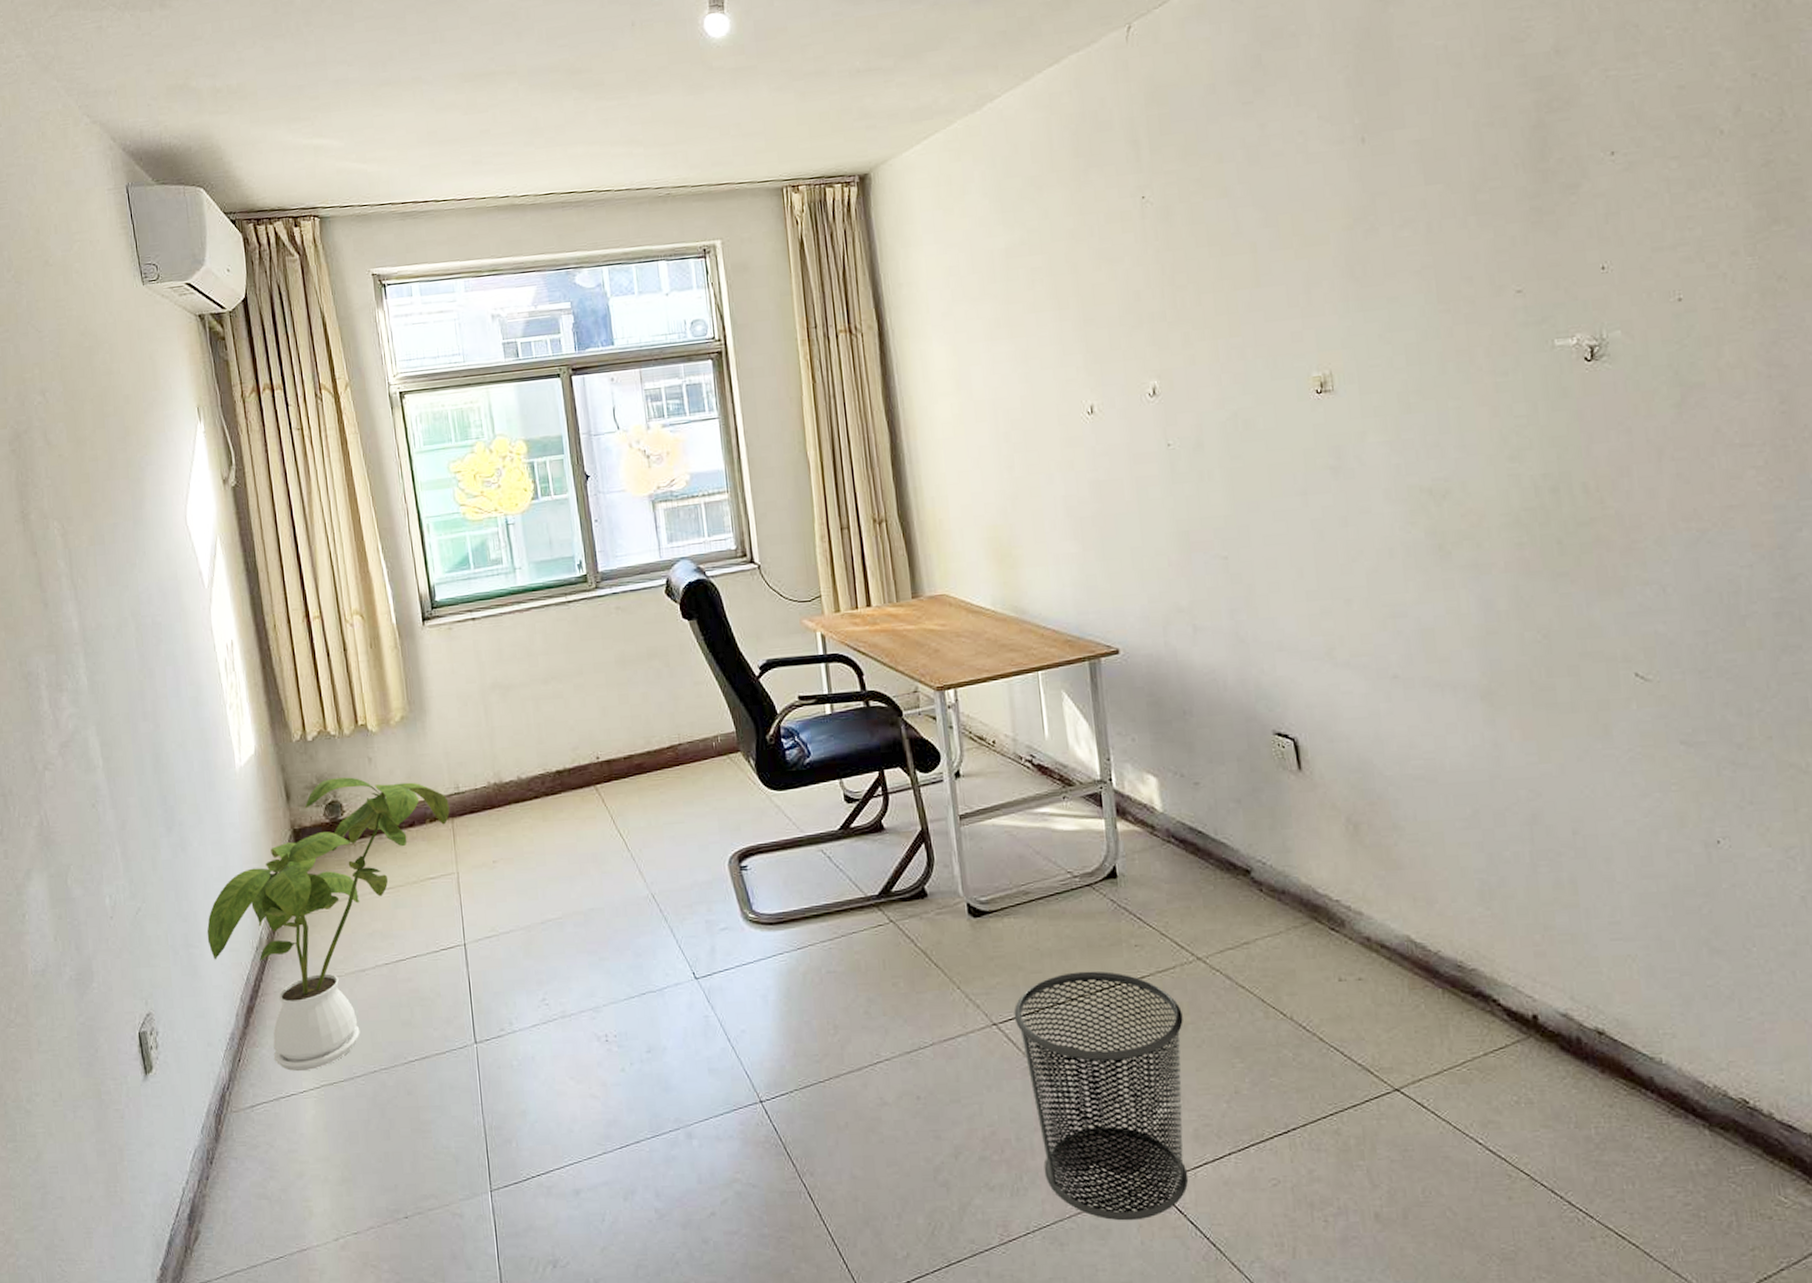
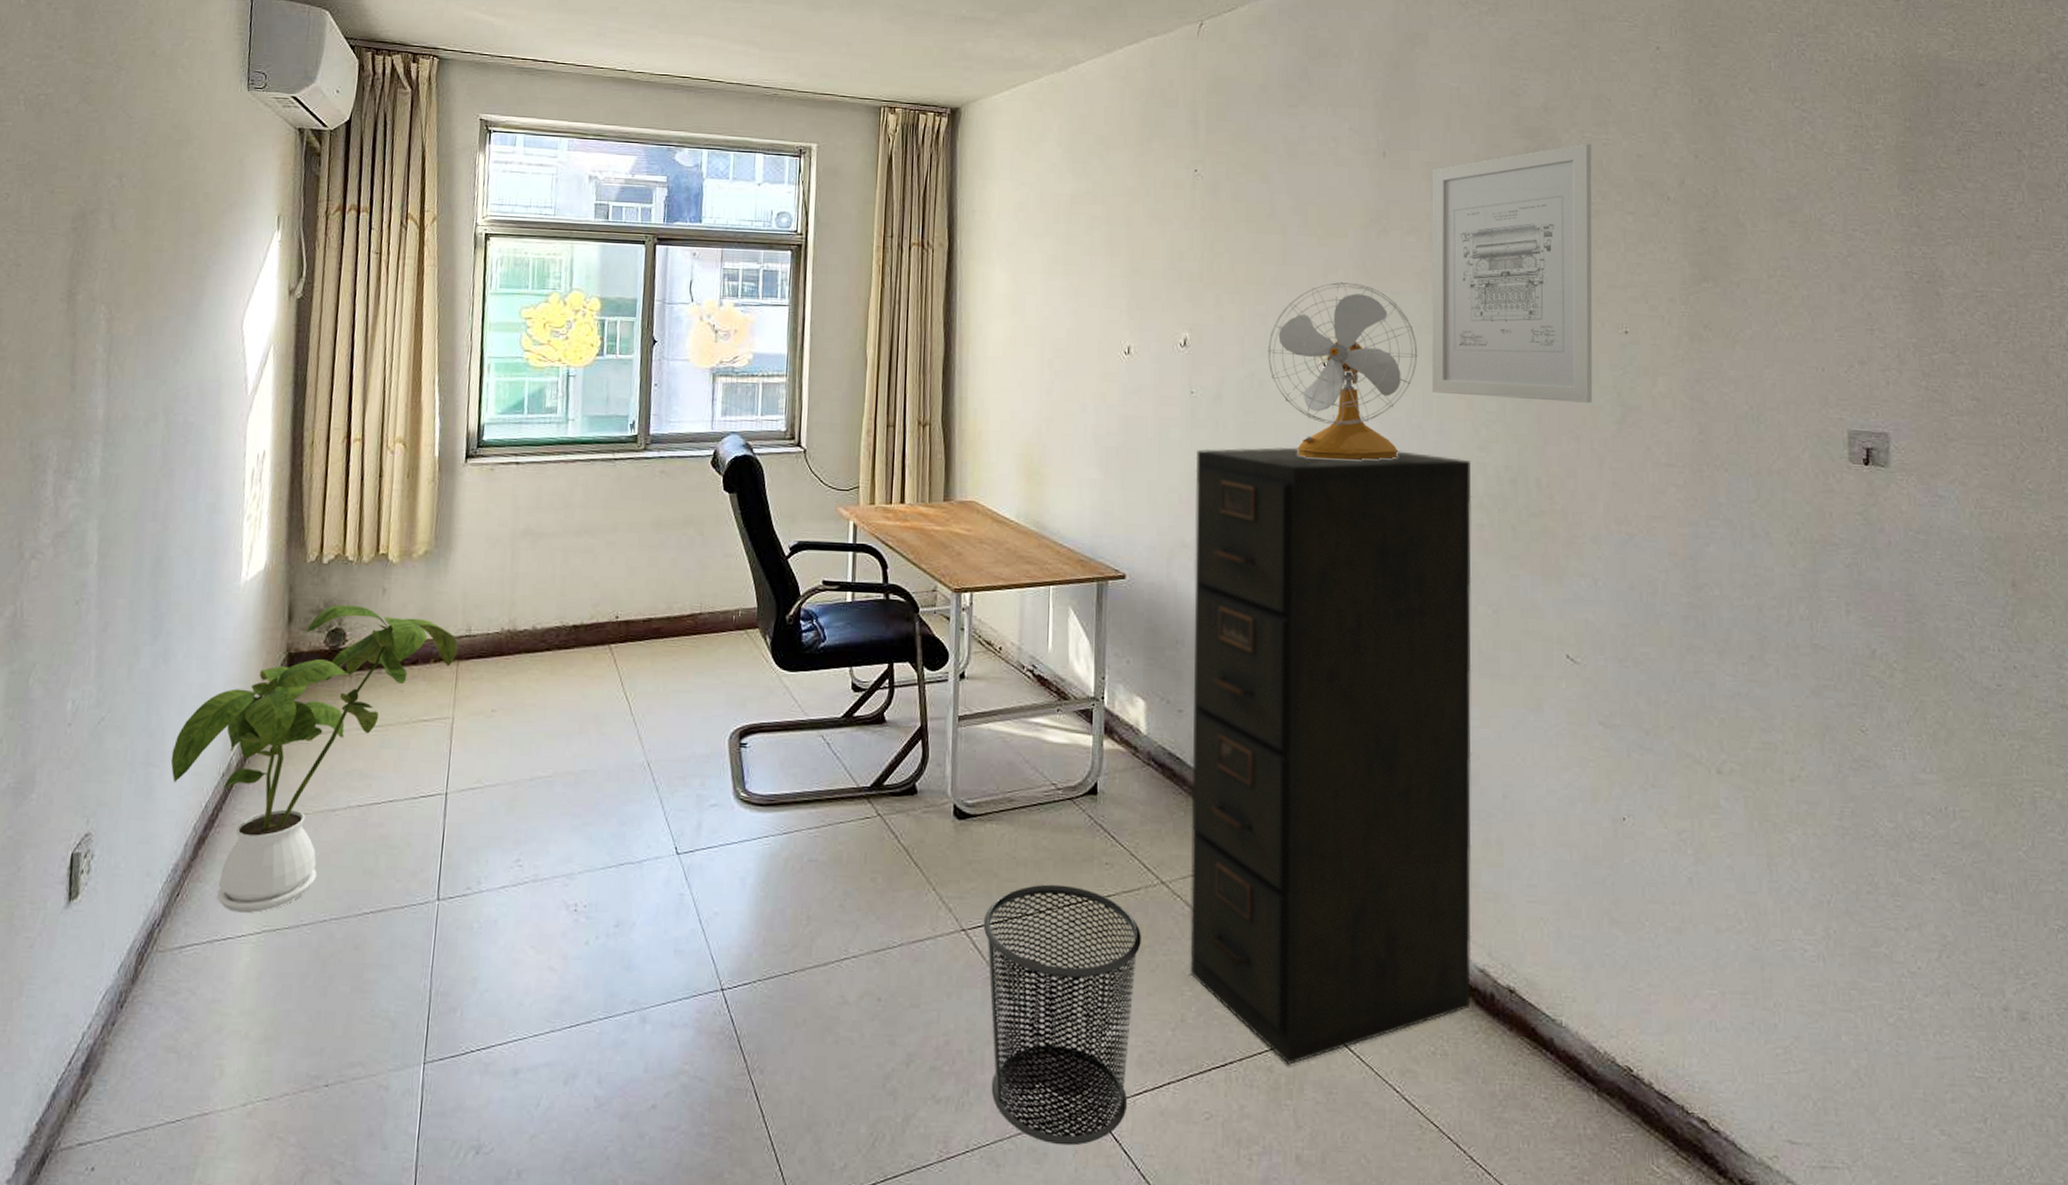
filing cabinet: none [1180,473,1554,1126] -> present [1190,447,1472,1065]
desk fan: none [1249,294,1427,497] -> present [1268,281,1418,460]
wall art: none [1424,83,1644,404] -> present [1431,143,1593,403]

